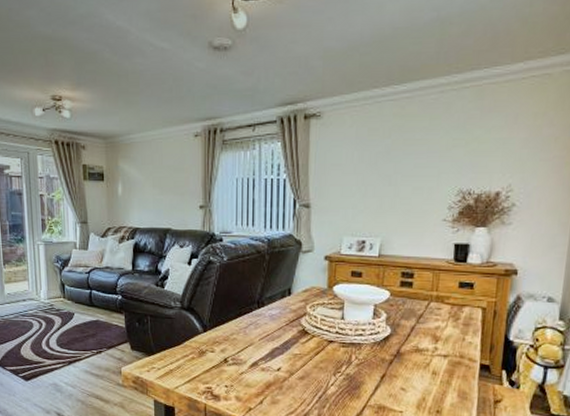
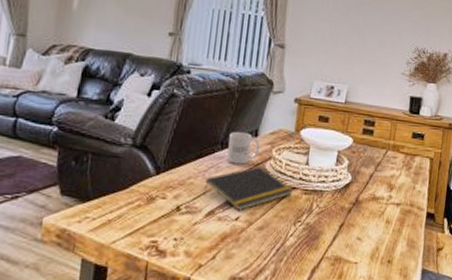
notepad: none [246,322,330,363] -> present [204,167,293,211]
mug: none [263,292,294,321] -> present [227,132,260,164]

